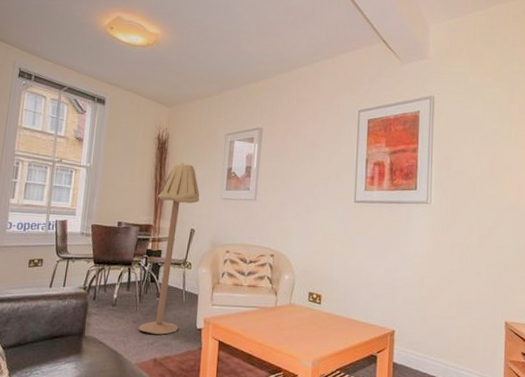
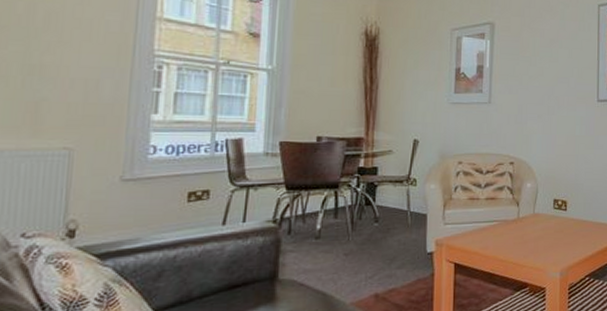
floor lamp: present [138,163,200,335] -> none [351,63,423,266]

